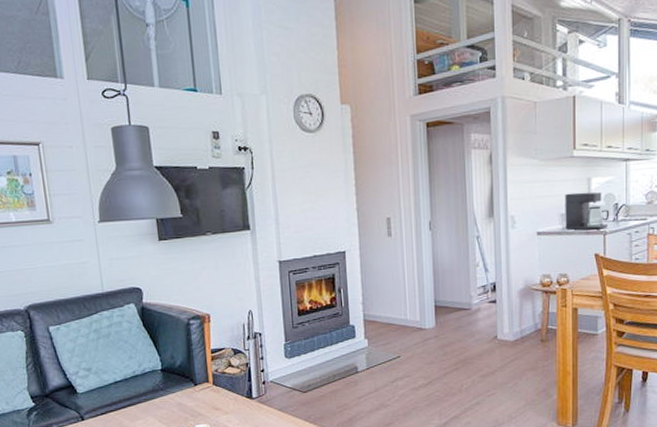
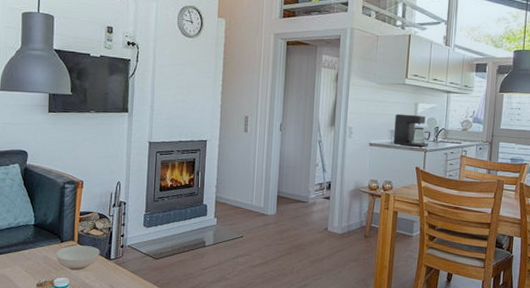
bowl: none [190,386,240,415] -> present [55,245,100,271]

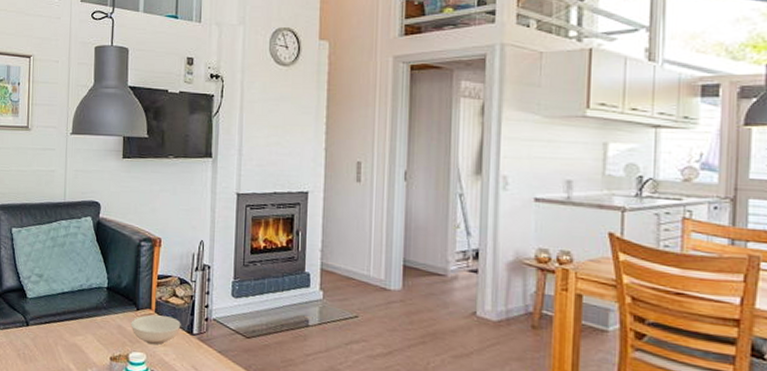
coffee maker: present [393,113,431,147] -> none [571,157,631,205]

